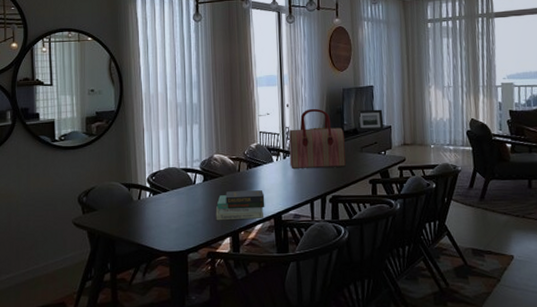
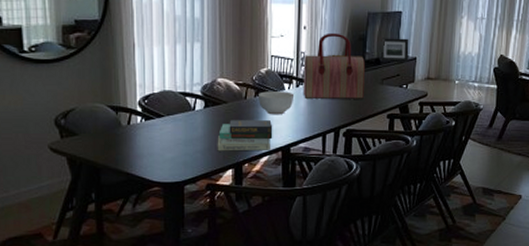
bowl: none [249,163,283,185] -> present [257,91,295,115]

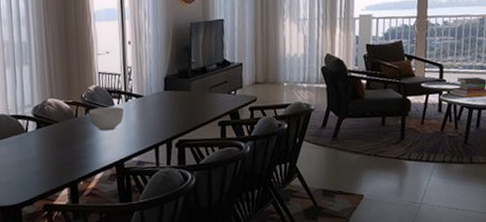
books: present [217,120,273,151] -> none [51,136,106,171]
handbag: present [303,32,366,99] -> none [130,45,193,112]
picture frame: present [379,38,409,62] -> none [205,45,235,70]

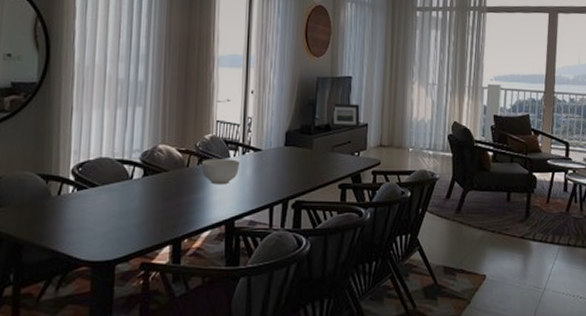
picture frame: none [205,45,235,70] -> present [329,103,360,128]

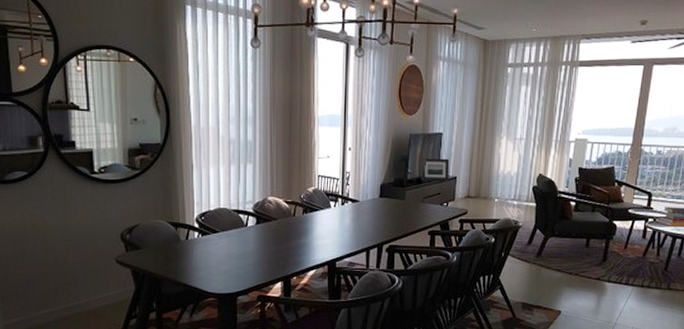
bowl: present [201,159,240,185] -> none [305,209,340,231]

